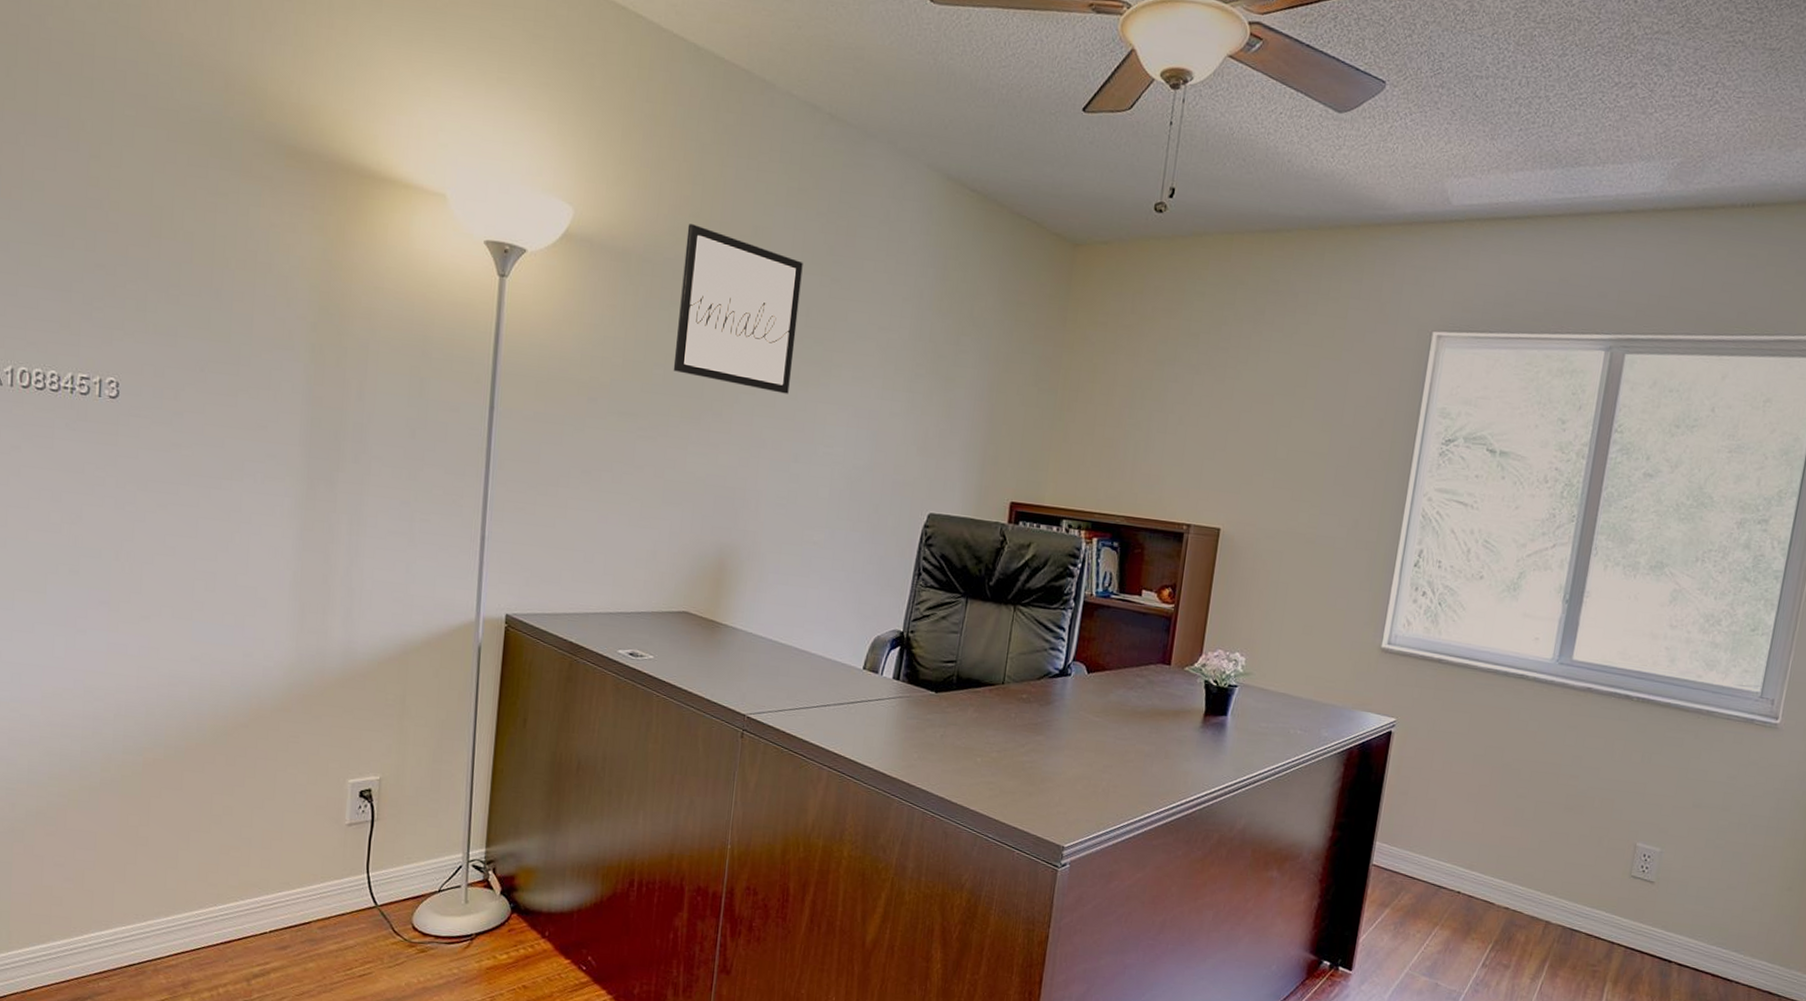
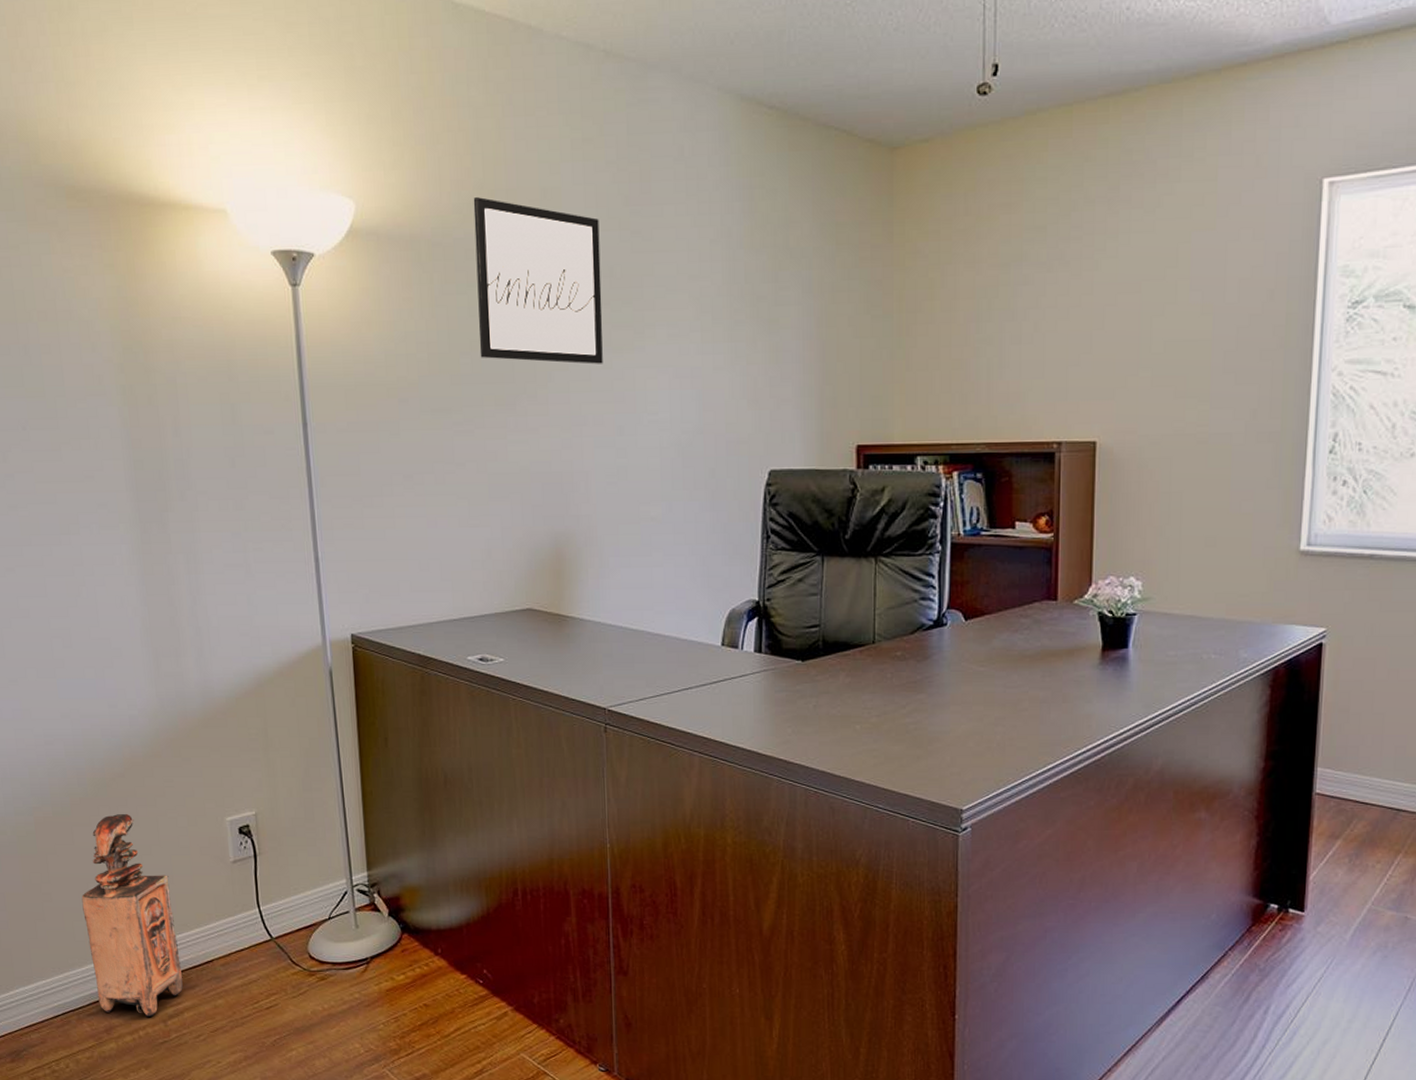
storage cabinet: none [179,764,278,974] -> present [81,813,183,1017]

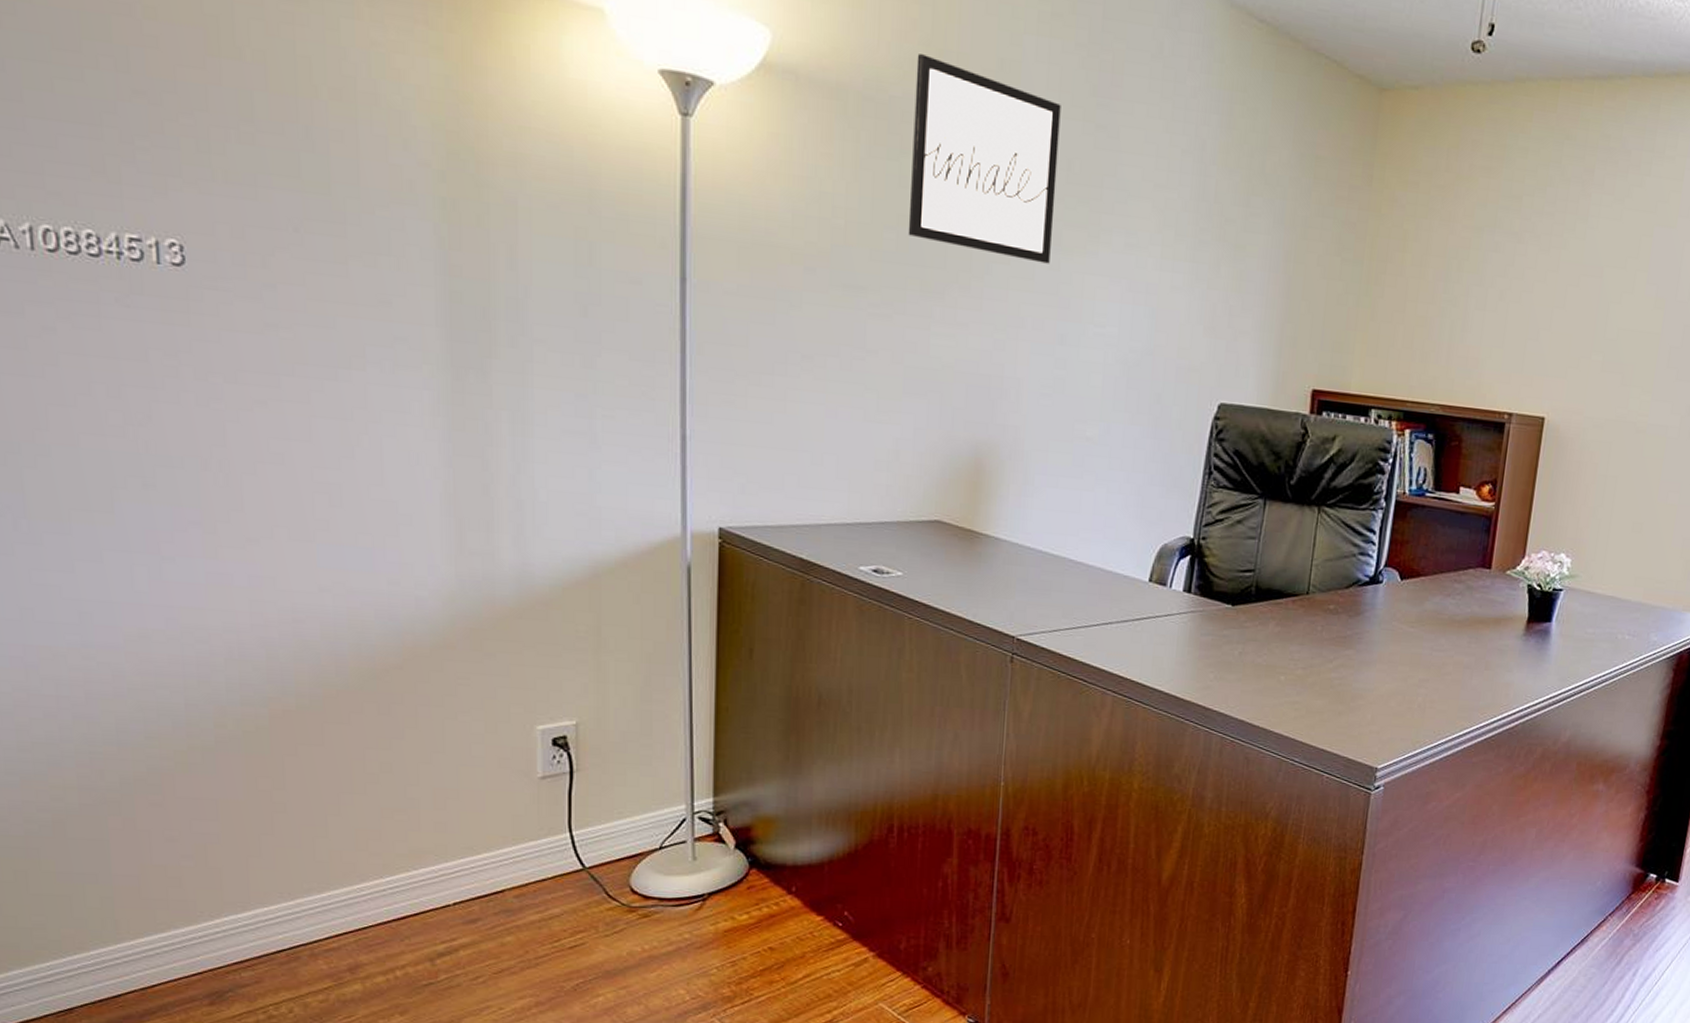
storage cabinet: present [81,813,183,1017] -> none [329,712,462,954]

